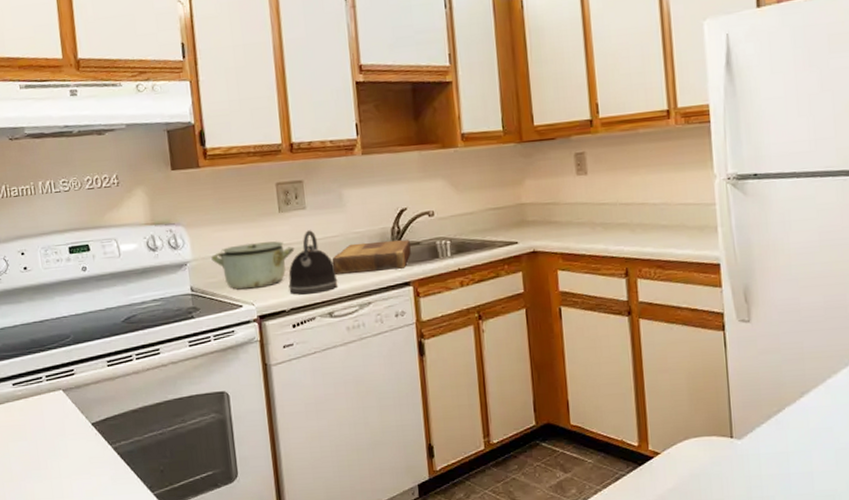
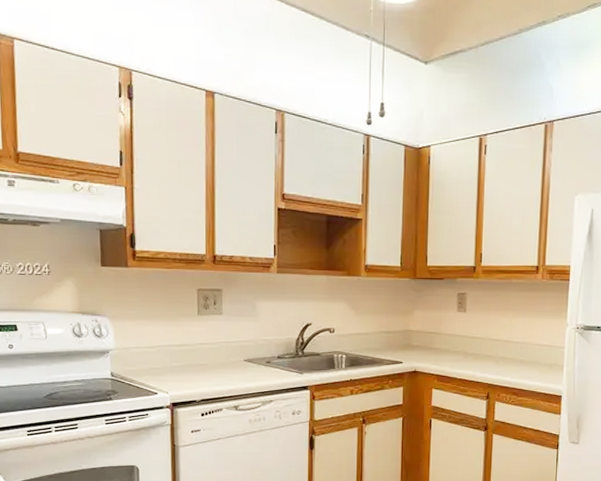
cooking pot: present [211,241,295,290] -> none [132,340,209,379]
kettle: present [288,230,338,295] -> none [201,333,245,389]
cutting board: present [332,240,411,275] -> none [241,349,311,374]

